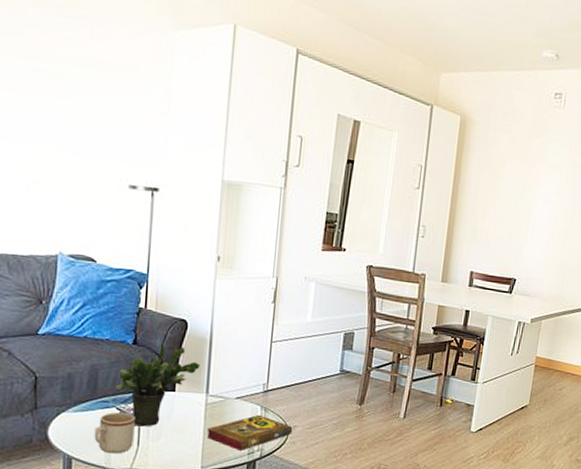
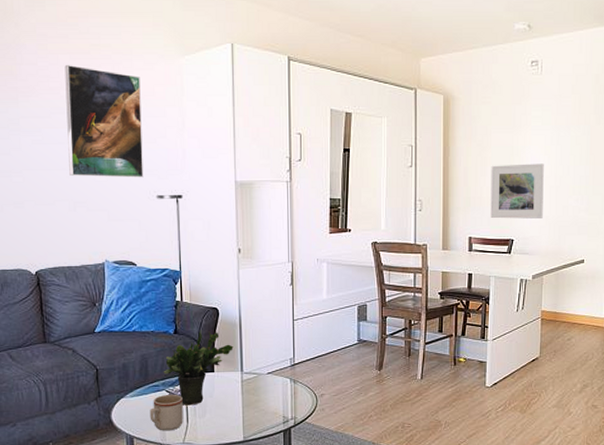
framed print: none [26,19,123,162] -> present [64,65,144,178]
book: present [206,414,293,450] -> none [245,386,321,420]
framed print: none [495,198,556,260] -> present [490,163,544,219]

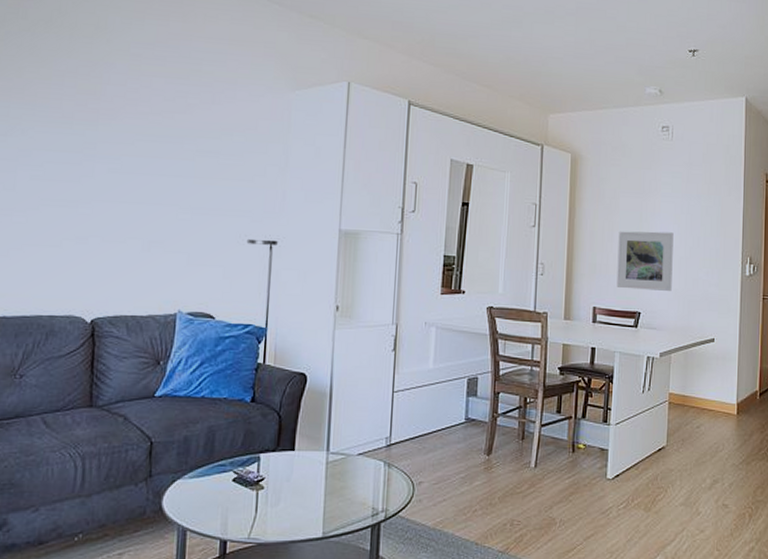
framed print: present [64,65,144,178] -> none [148,89,243,219]
mug: present [149,394,183,431] -> none [210,476,253,523]
potted plant: present [163,330,234,405] -> none [233,399,320,491]

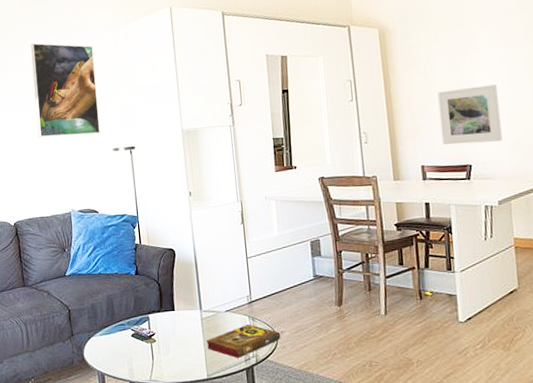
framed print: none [148,89,243,219] -> present [30,43,100,137]
book: none [328,471,419,512] -> present [206,324,281,358]

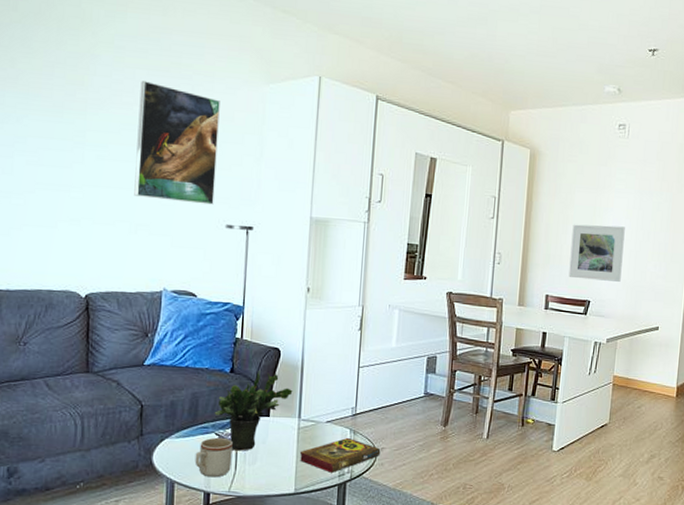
mug: none [117,332,149,369] -> present [195,437,233,478]
potted plant: none [127,270,191,343] -> present [214,370,293,451]

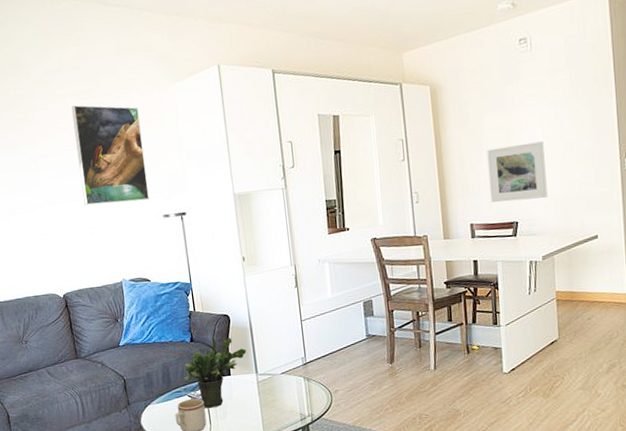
book: present [299,437,381,473] -> none [262,384,335,418]

